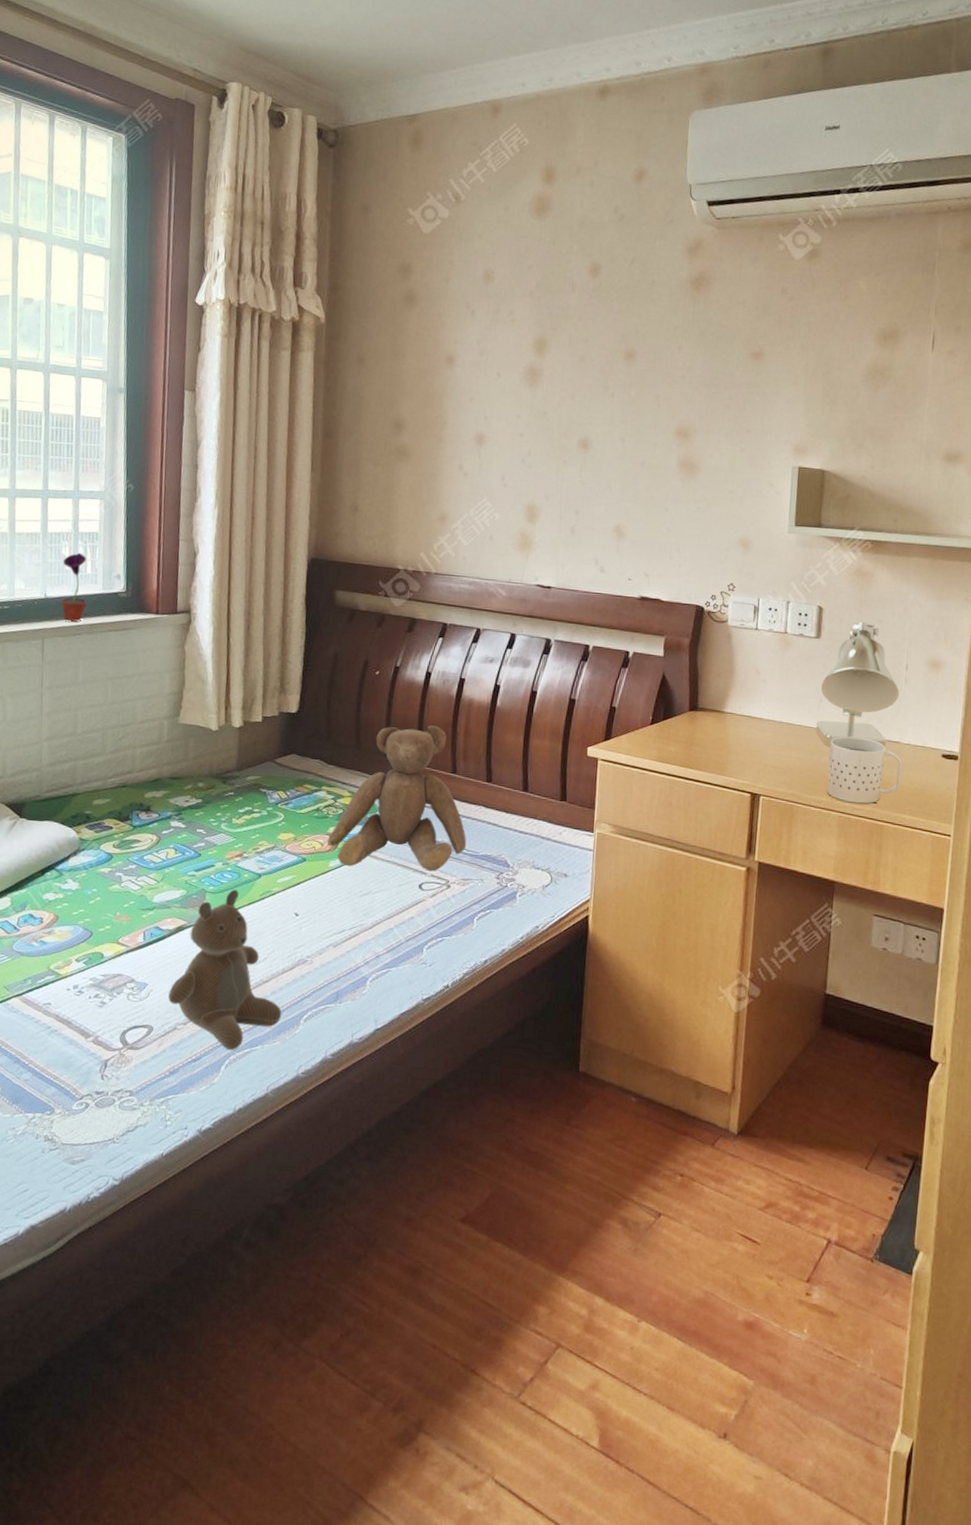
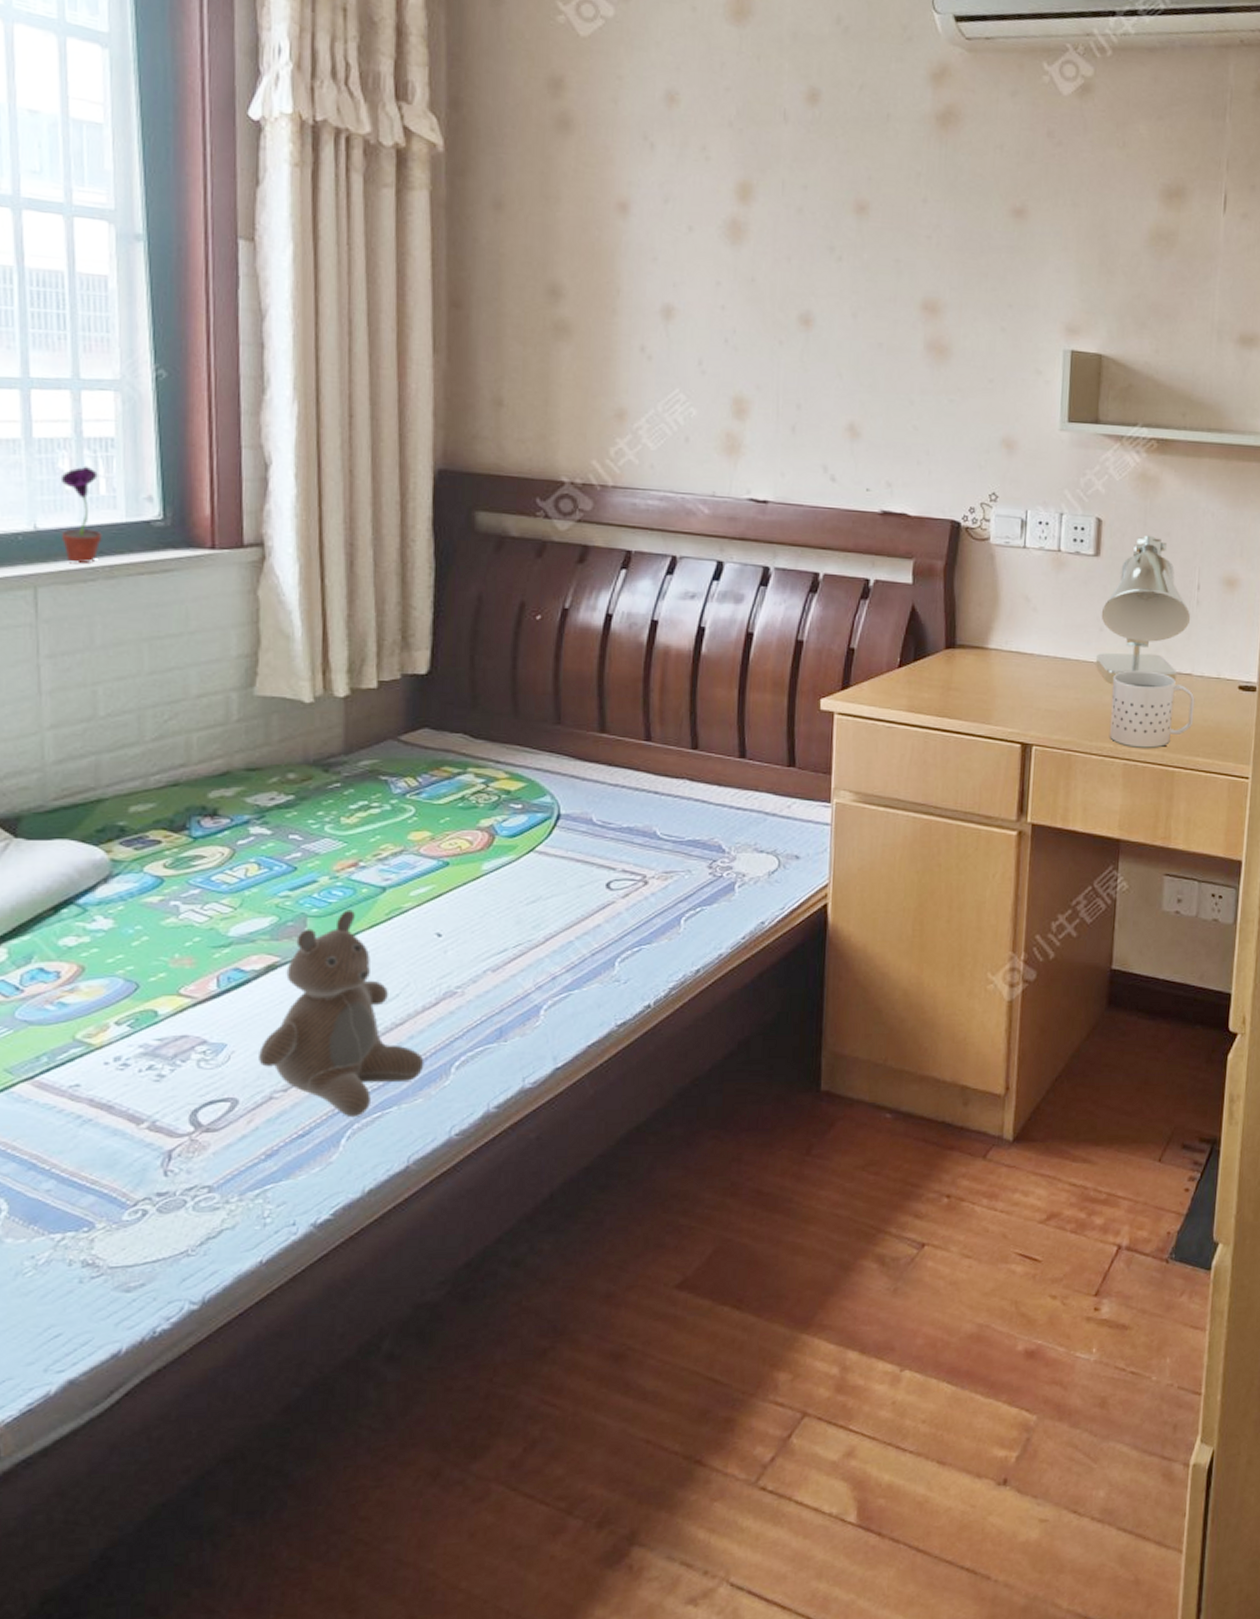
teddy bear: present [327,725,467,872] -> none [477,682,668,868]

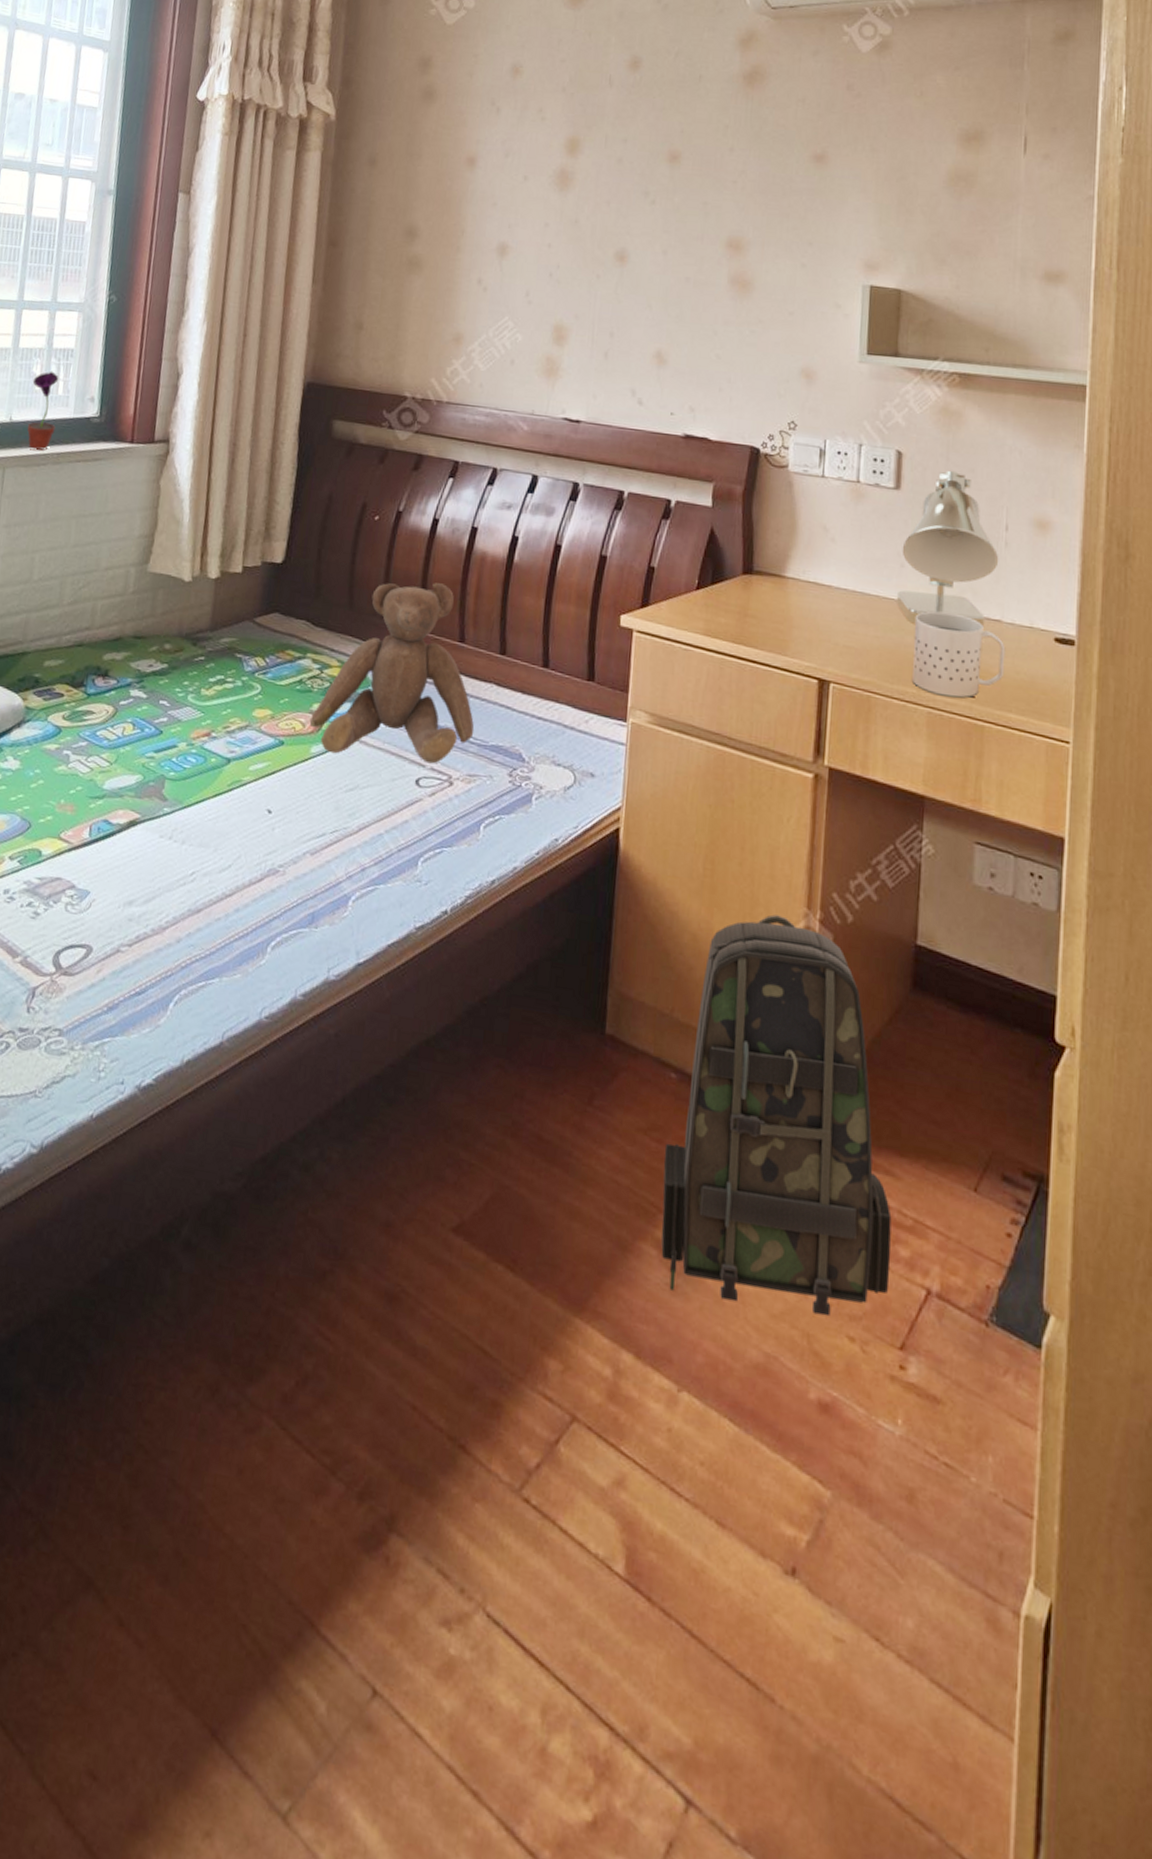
stuffed animal: present [259,909,425,1118] -> none [112,776,246,983]
teddy bear: none [477,682,668,868] -> present [309,583,475,764]
backpack: none [881,962,1088,1293] -> present [661,914,892,1317]

